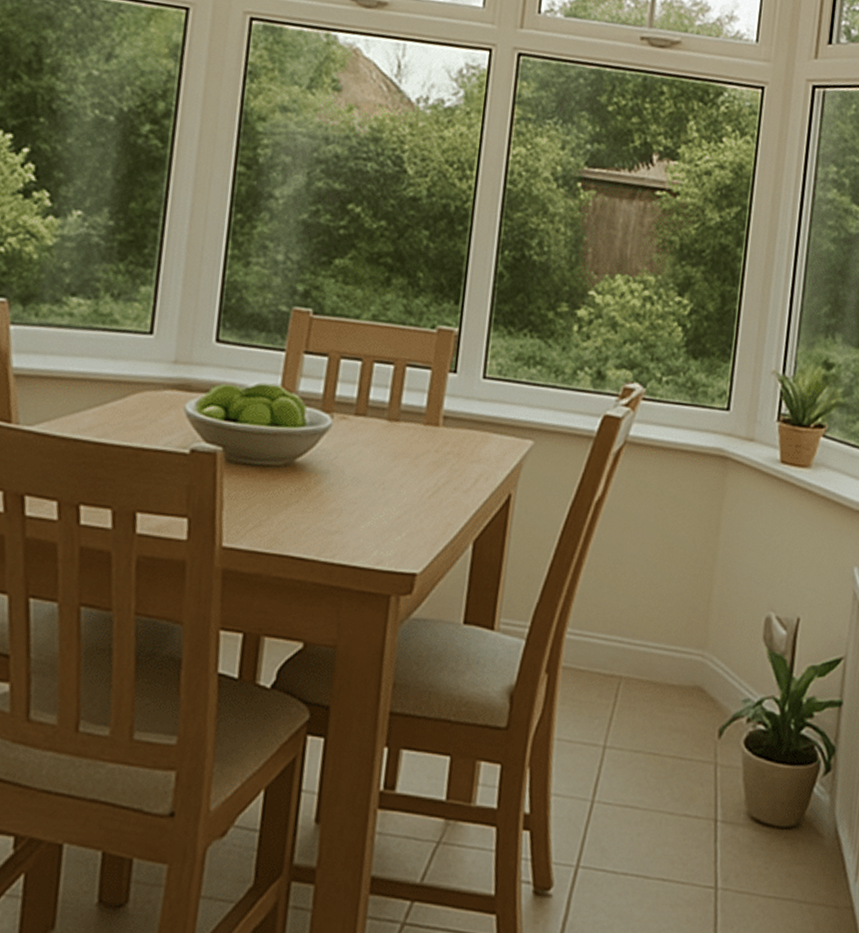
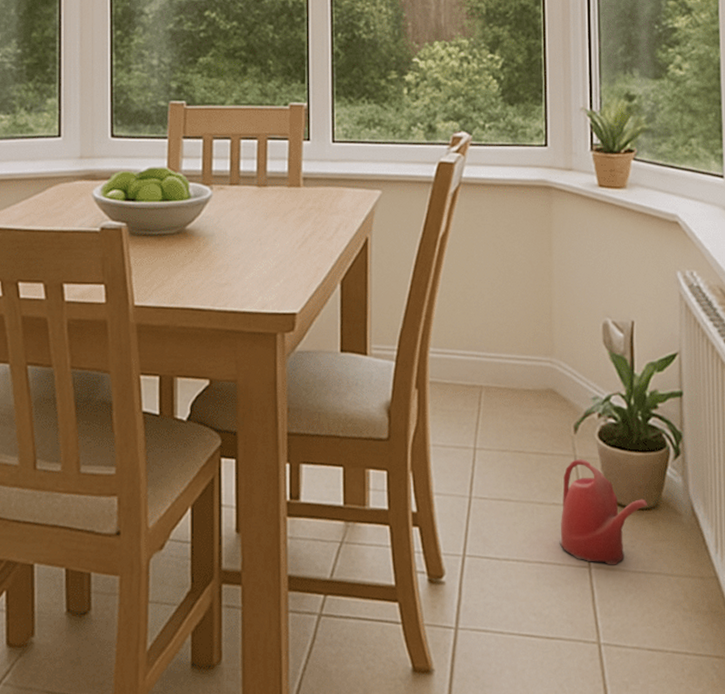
watering can: none [686,767,789,888] -> present [559,459,648,565]

